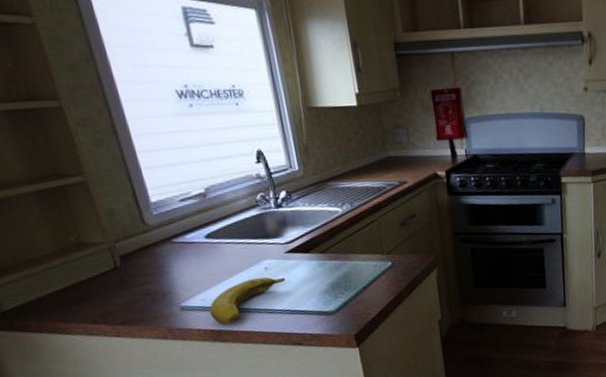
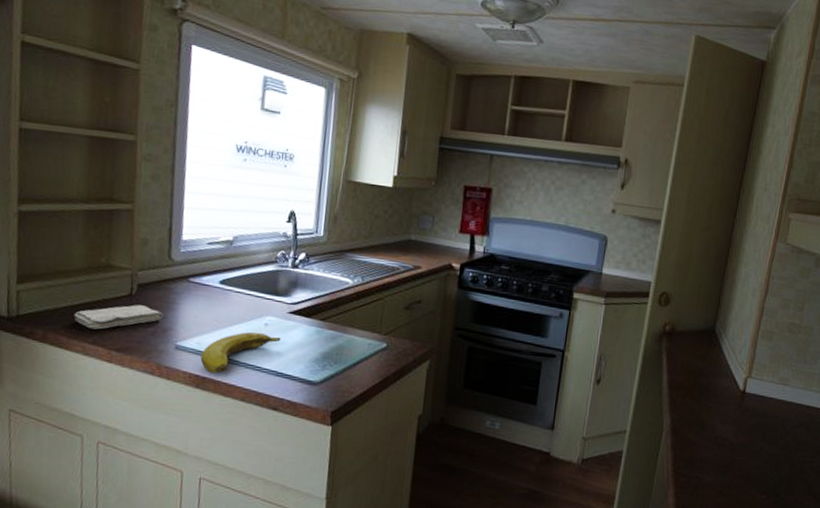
washcloth: none [62,275,159,310] -> present [74,305,164,330]

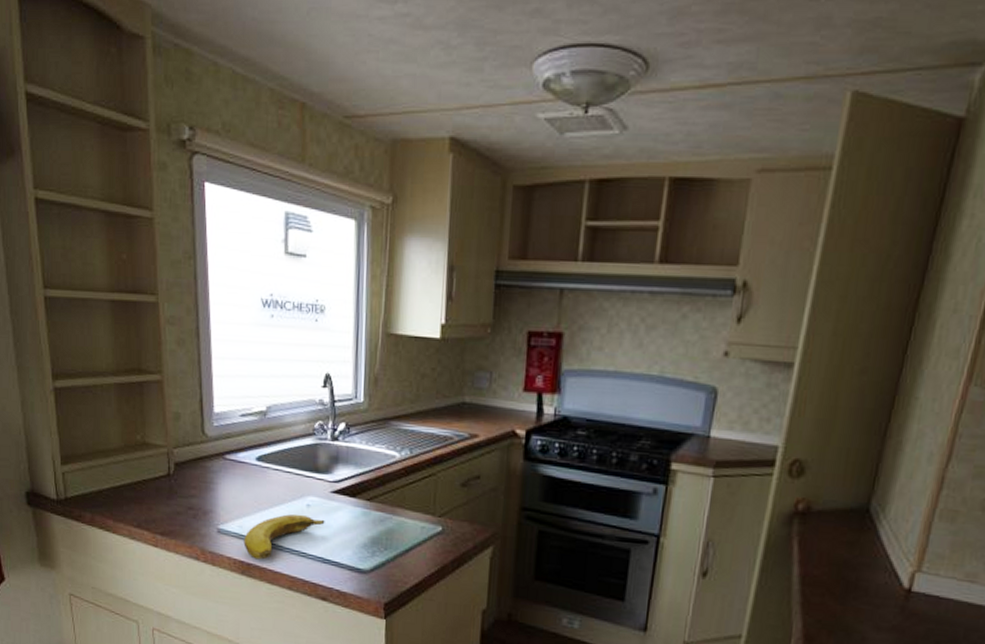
washcloth: present [74,305,164,330] -> none [117,485,203,512]

